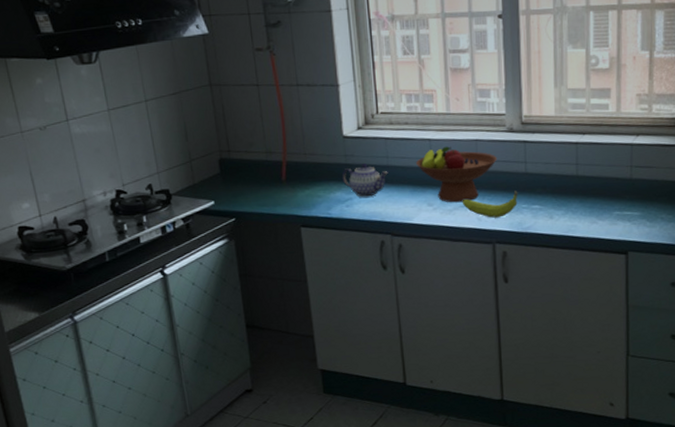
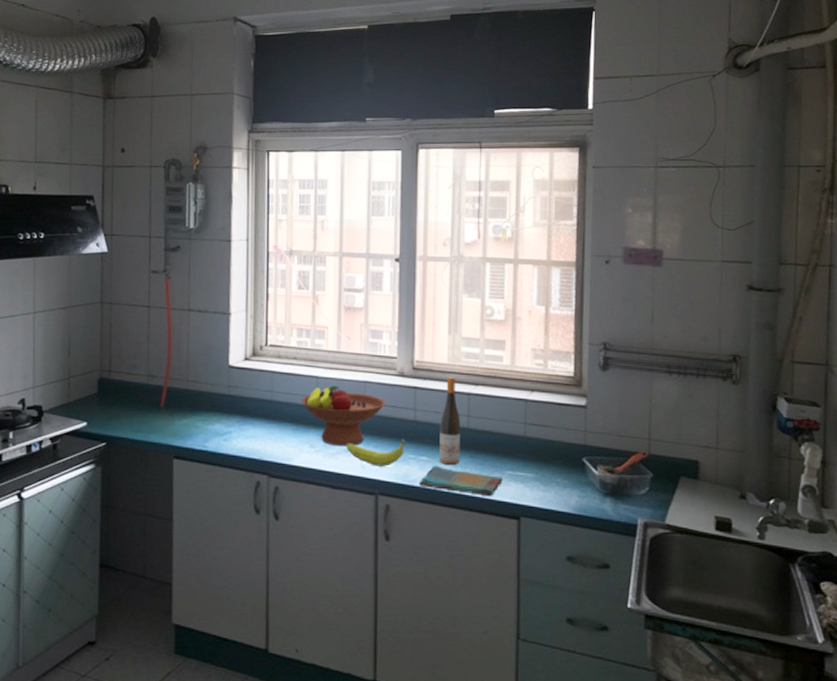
teapot: present [342,162,388,197] -> none [222,395,271,432]
dish towel: none [532,212,611,236] -> present [418,465,503,497]
wine bottle: none [550,128,571,211] -> present [440,377,461,465]

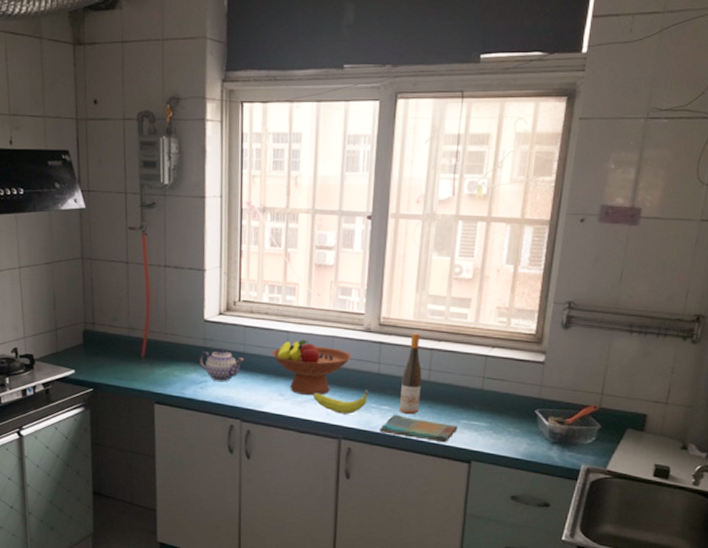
teapot: none [222,395,271,432] -> present [199,347,244,381]

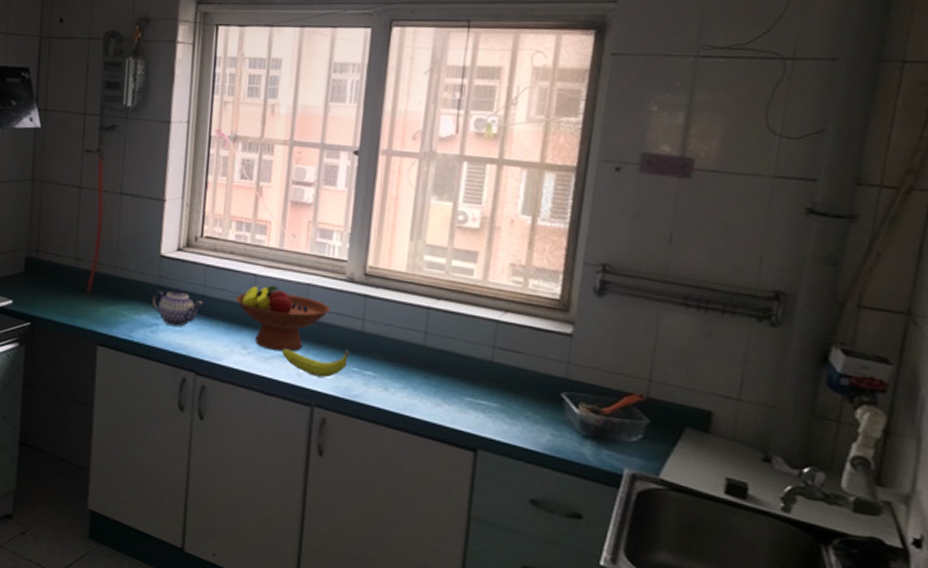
dish towel: present [379,414,458,443] -> none [361,382,461,424]
wine bottle: present [400,333,422,414] -> none [387,287,416,384]

